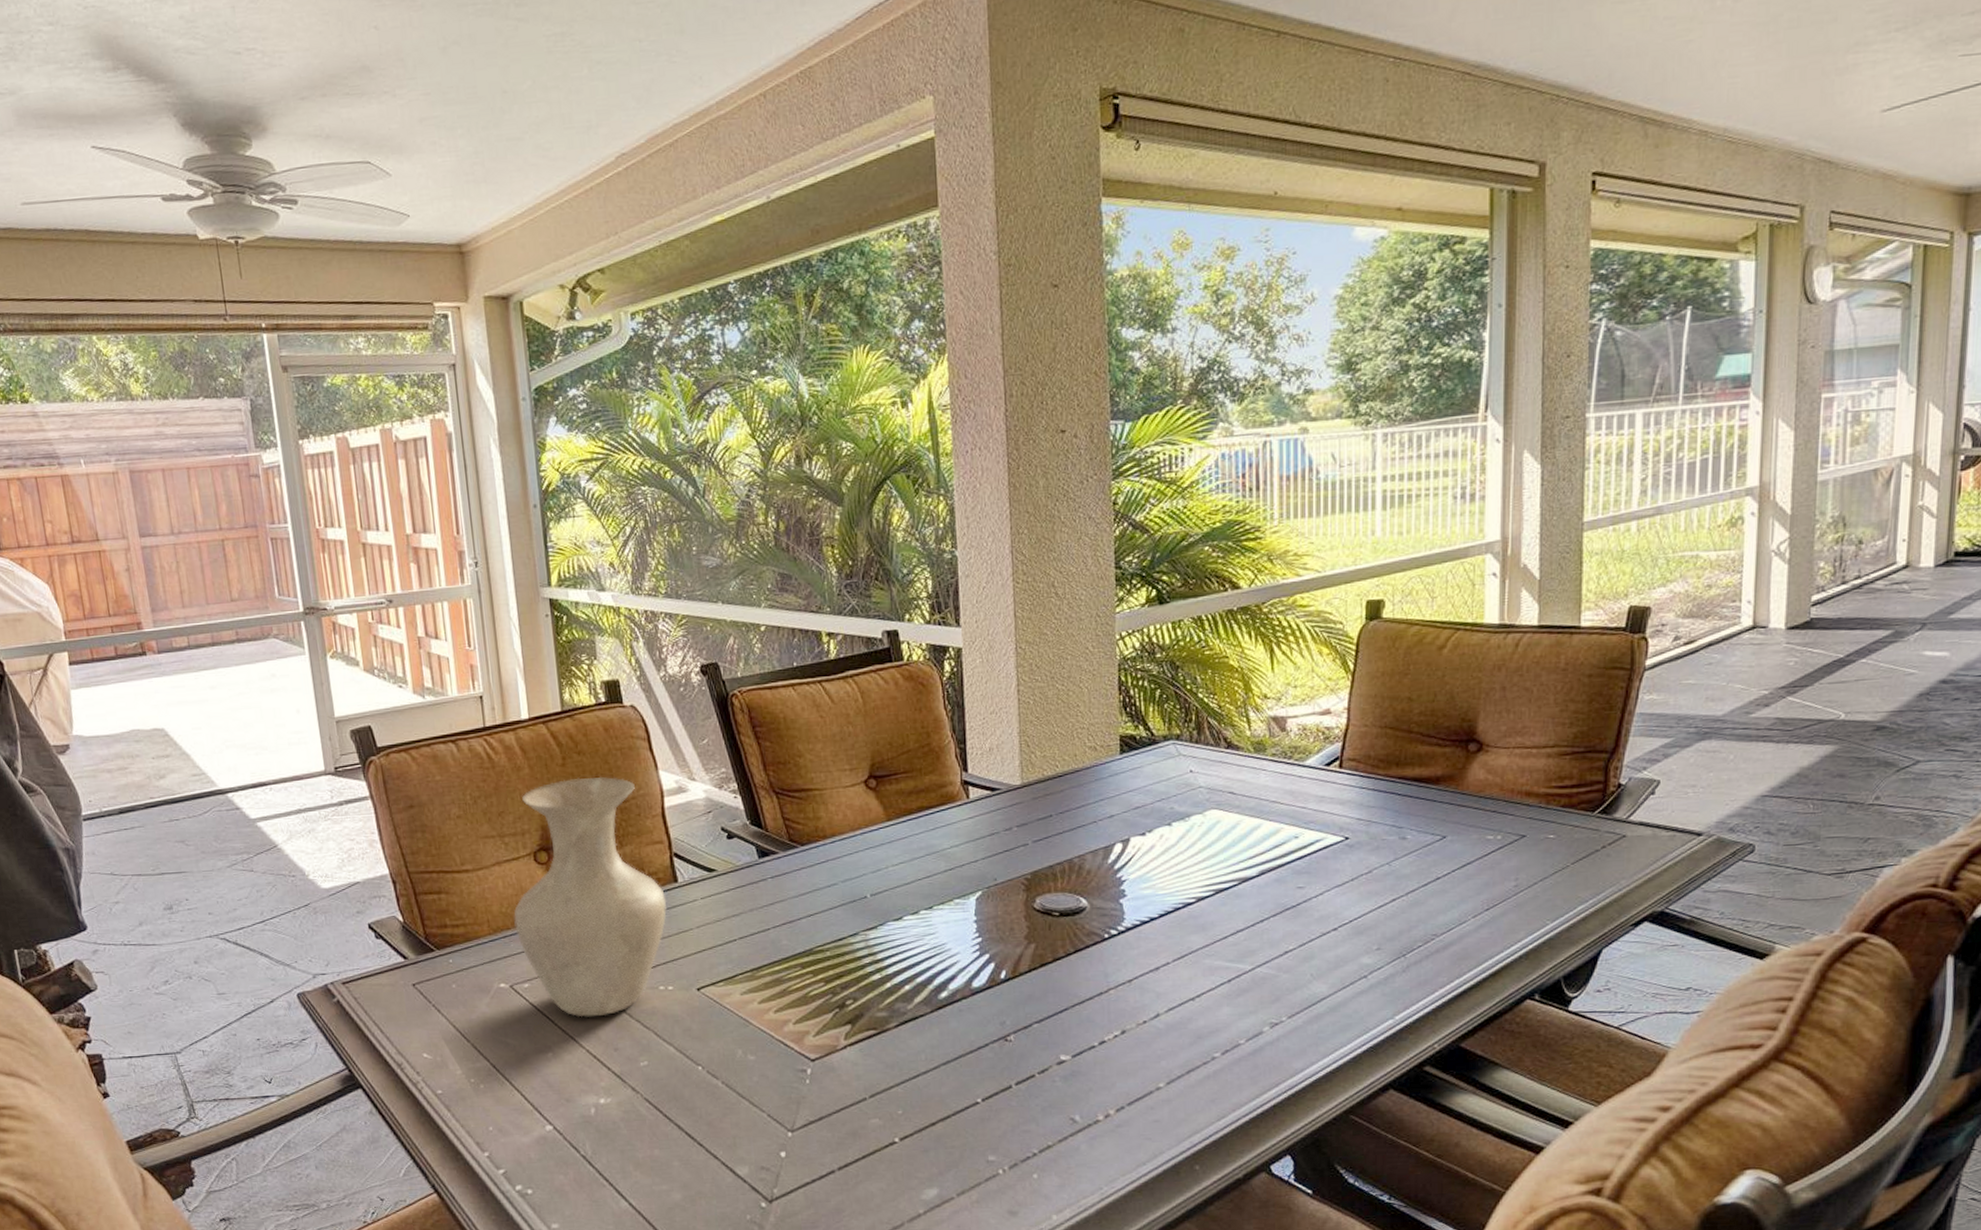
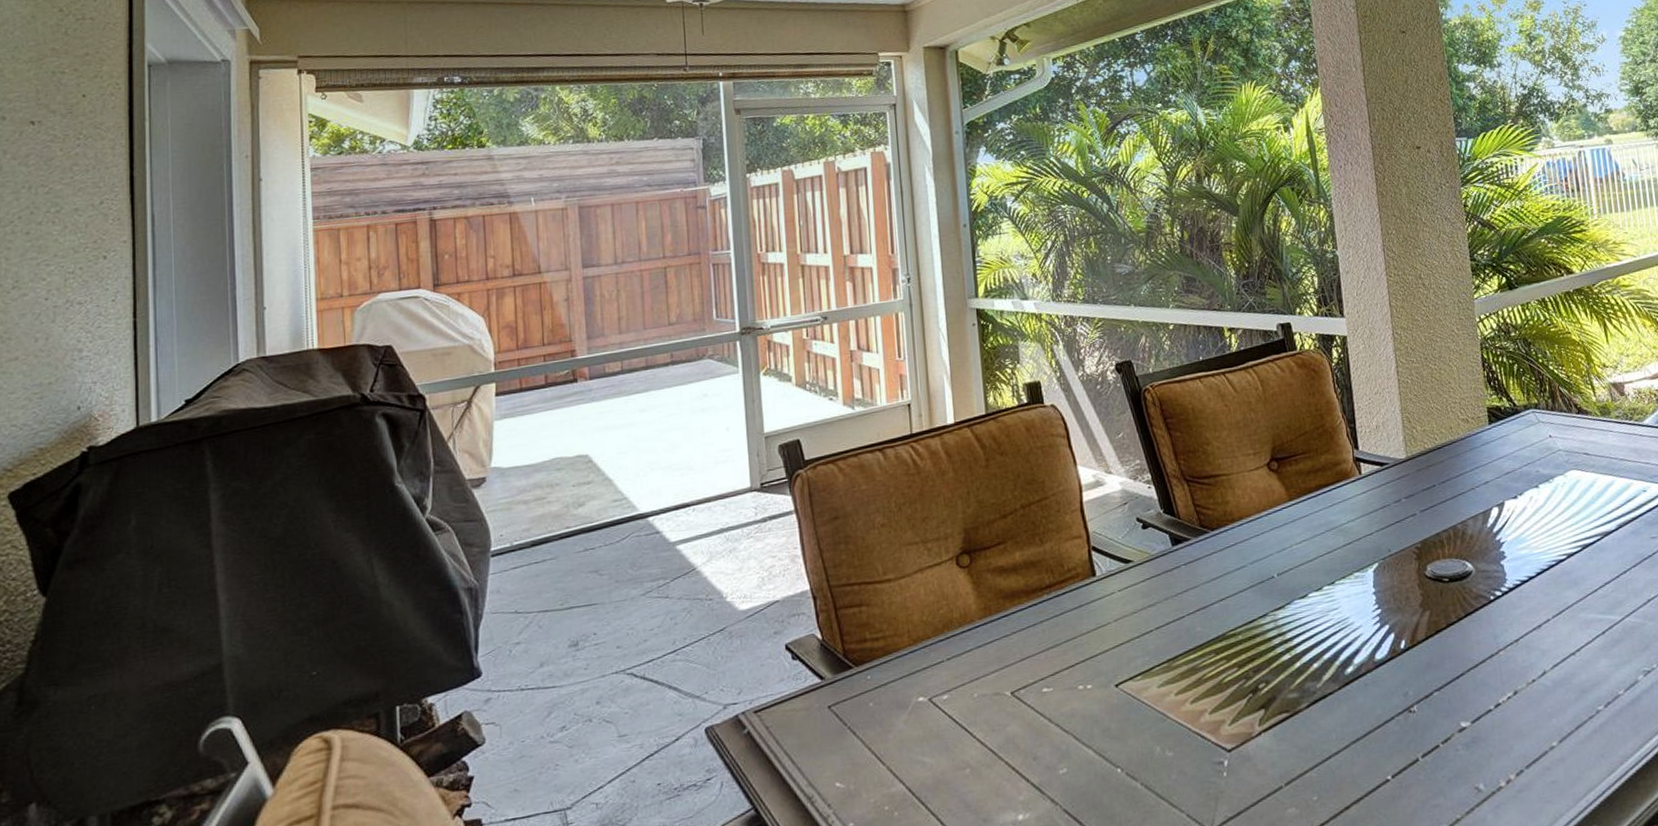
vase: present [514,776,667,1018] -> none [934,475,1086,727]

